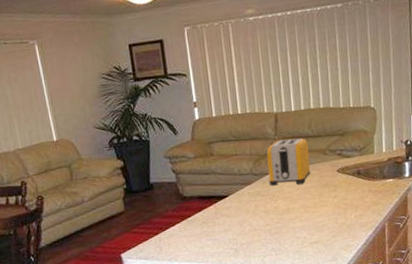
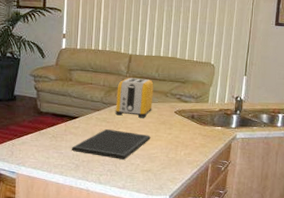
cutting board: none [226,202,314,236] -> present [71,128,151,160]

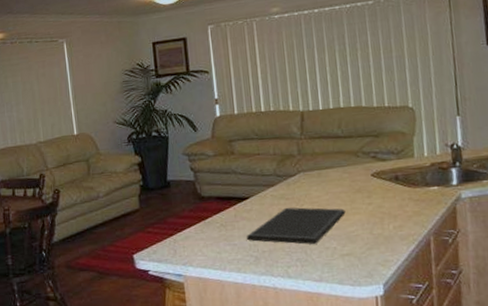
toaster: present [115,77,154,118] -> none [291,138,341,189]

